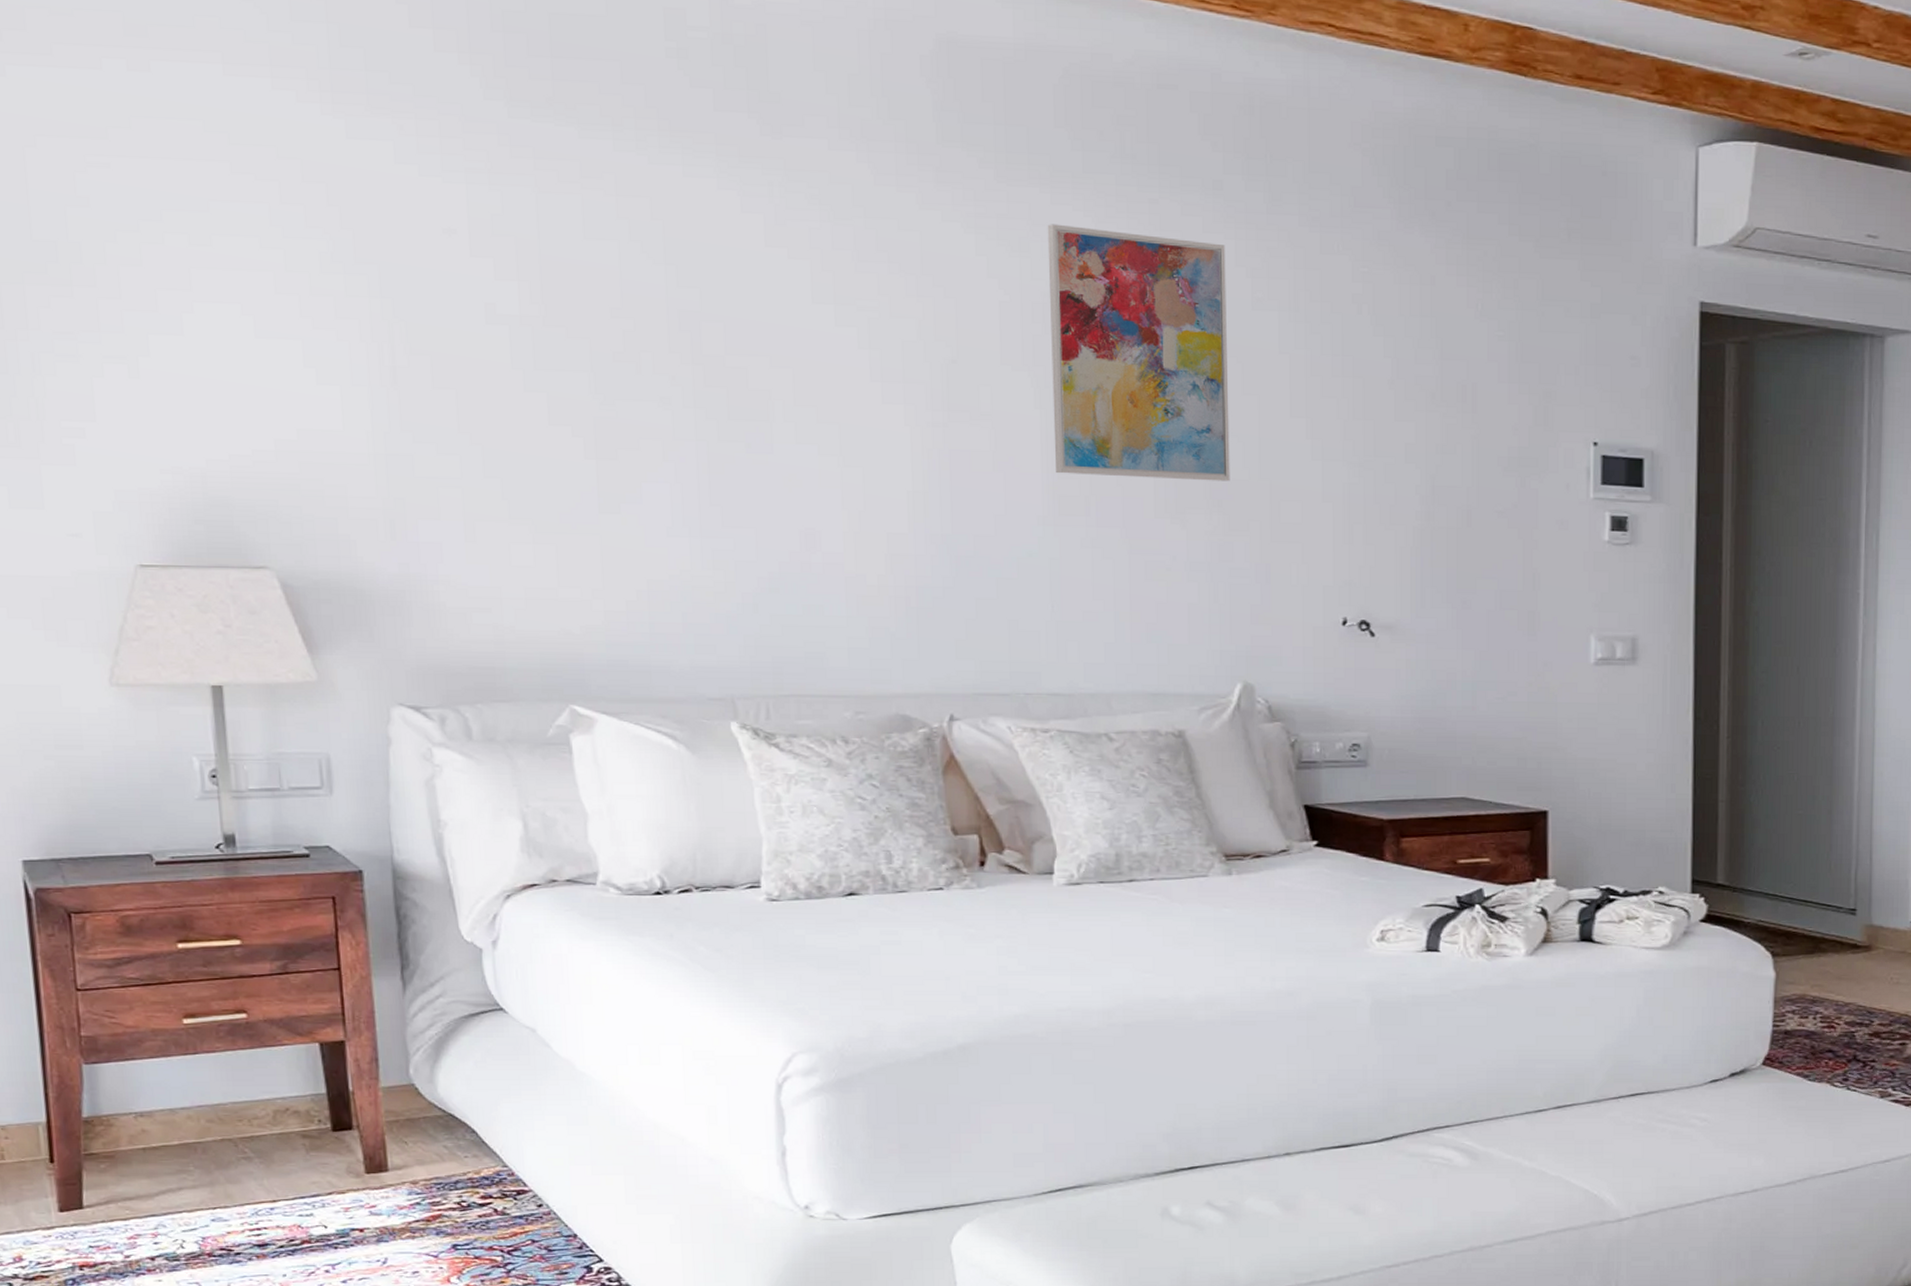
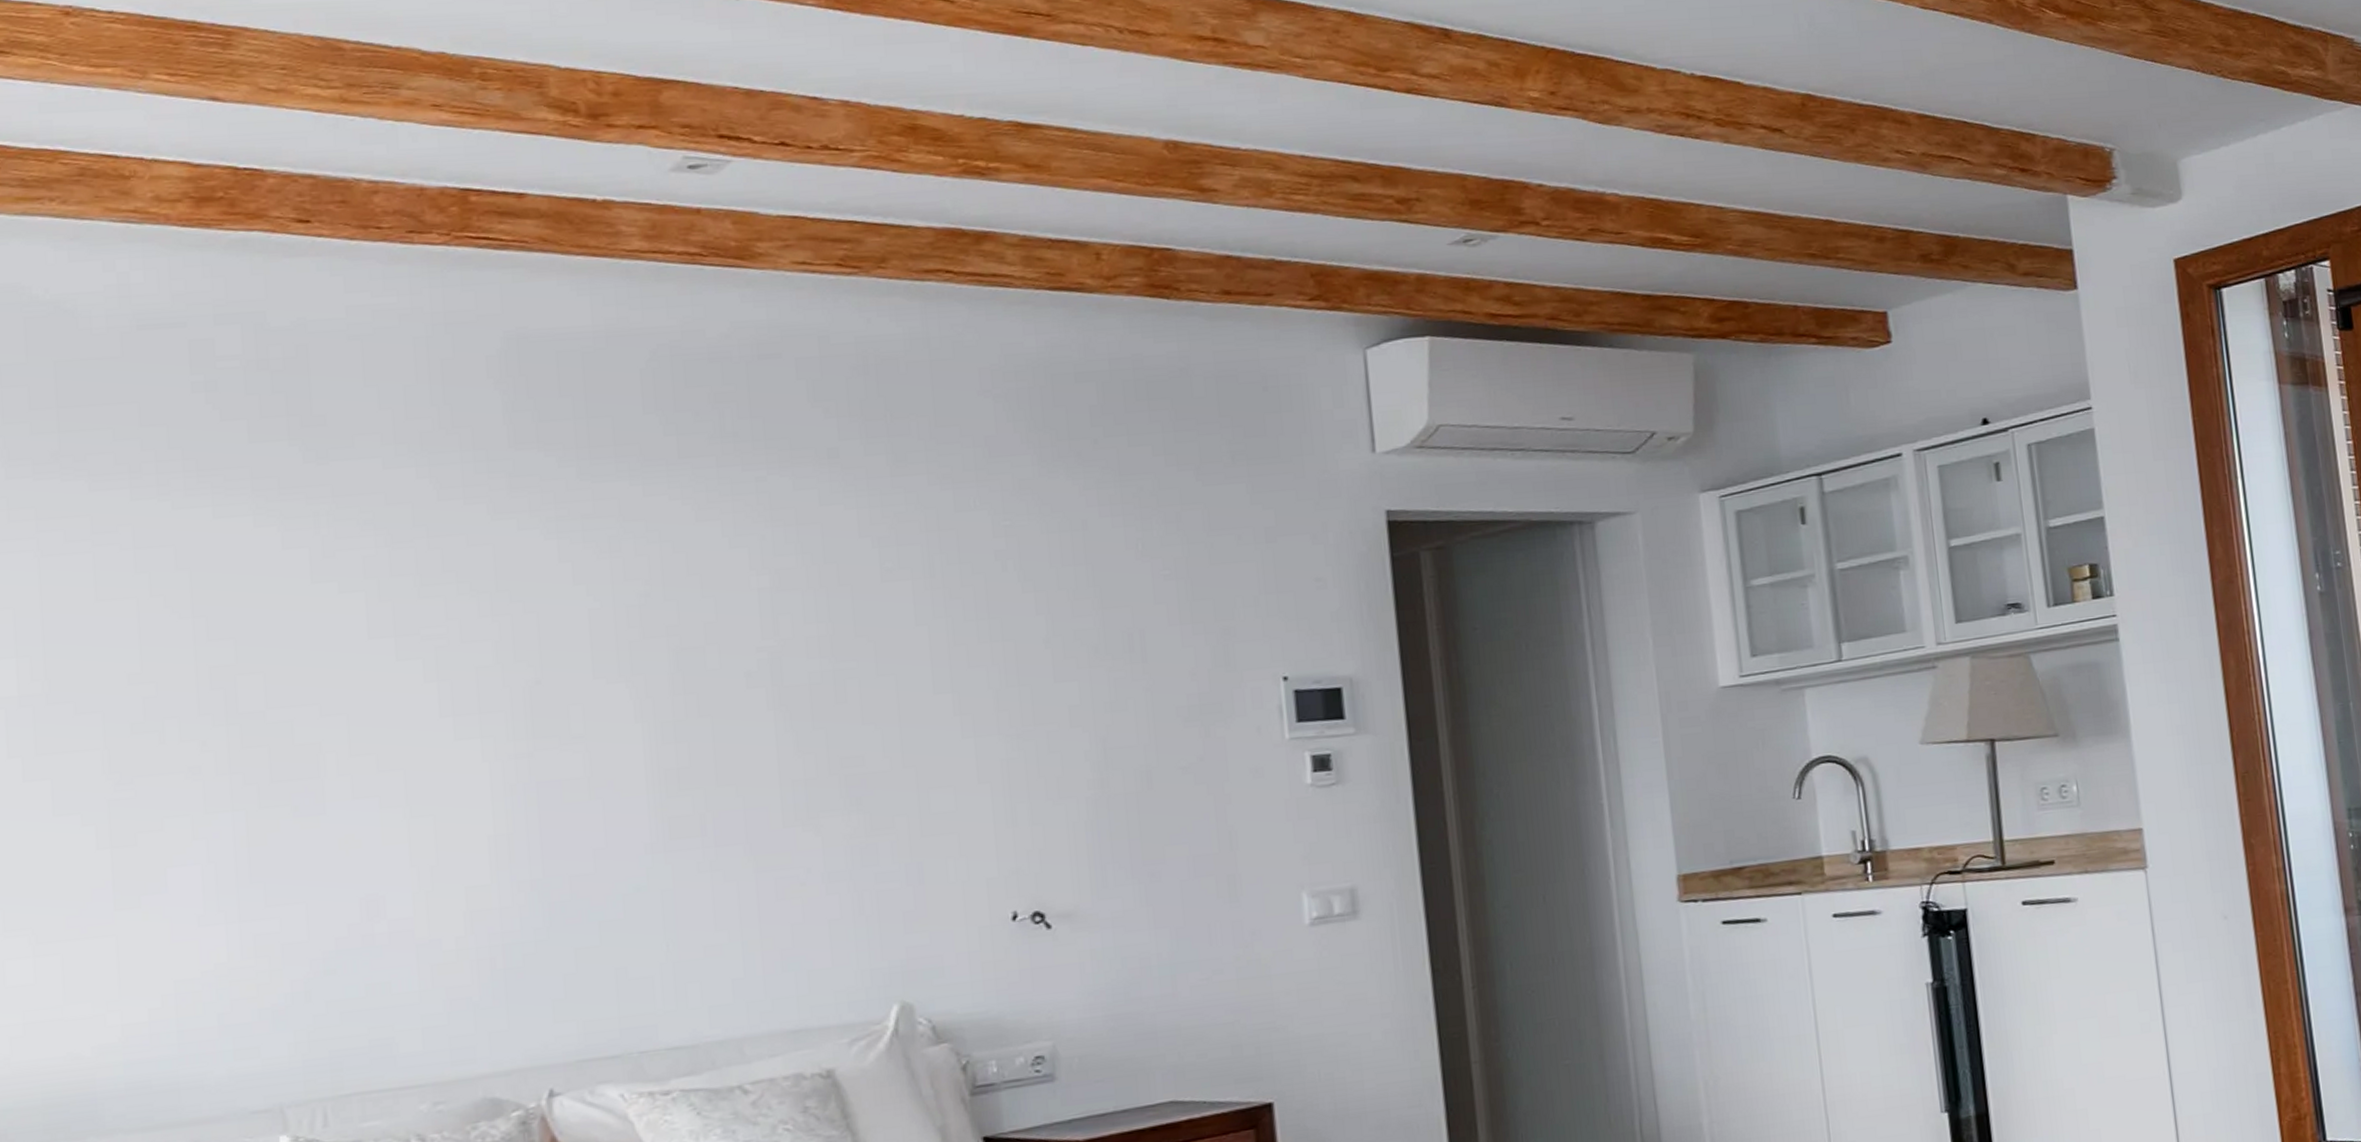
wall art: present [1047,224,1230,482] -> none [640,515,869,793]

